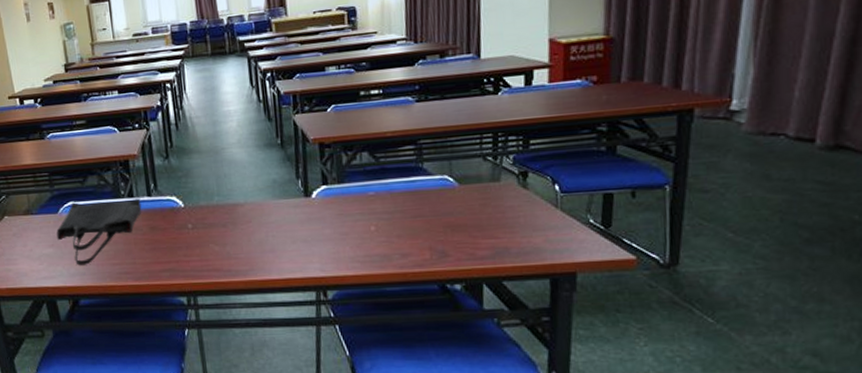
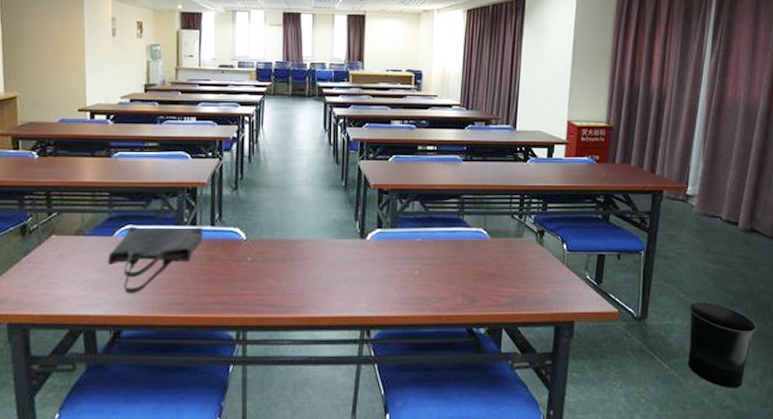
waste bin: none [740,241,850,345] -> present [688,302,756,388]

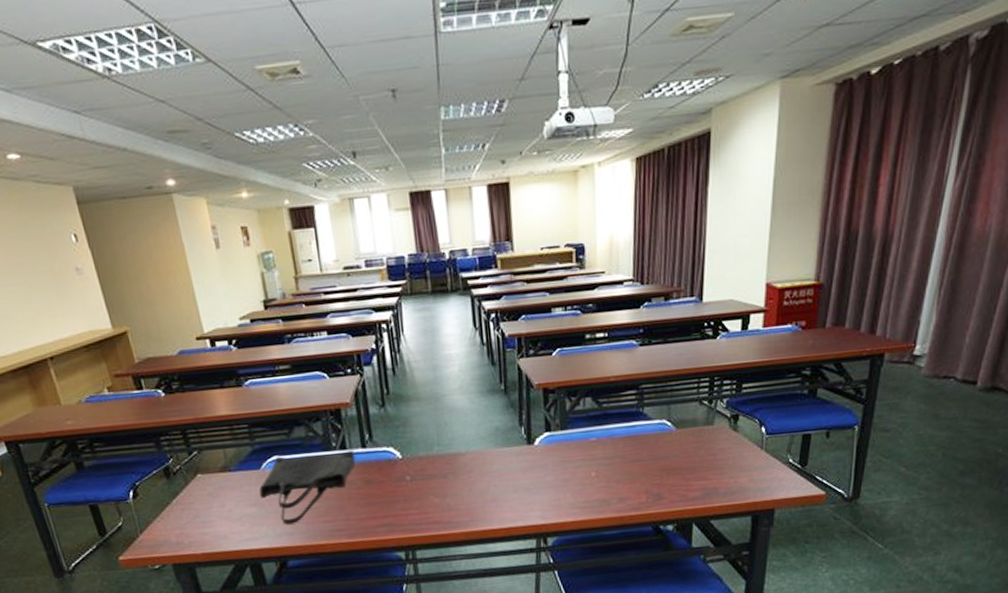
waste bin: present [688,302,756,388] -> none [905,474,990,562]

